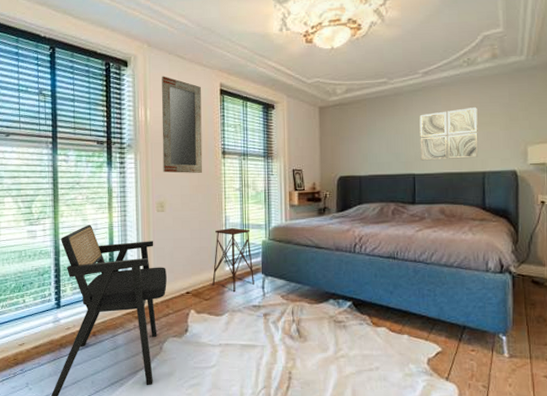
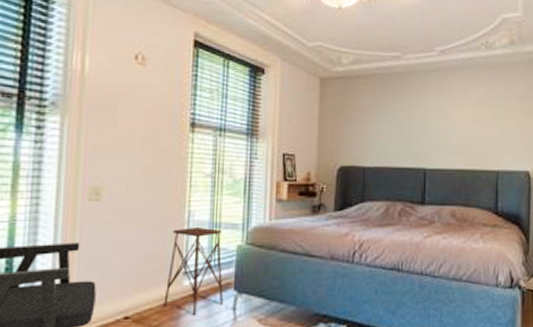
home mirror: present [161,76,203,173] -> none [102,11,168,150]
wall art: present [419,107,479,161] -> none [433,96,494,155]

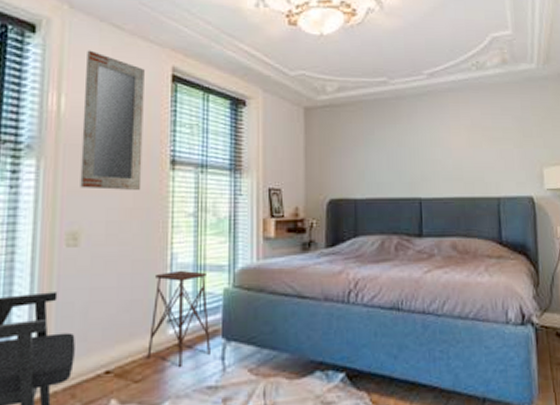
home mirror: none [102,11,168,150] -> present [80,50,145,190]

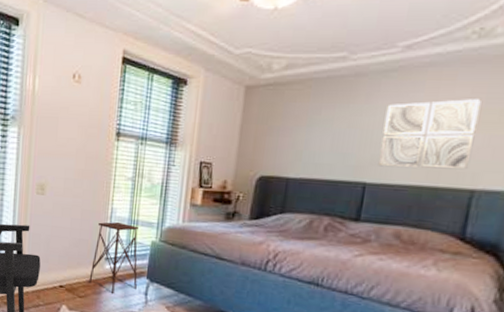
home mirror: present [80,50,145,190] -> none [47,38,100,155]
wall art: none [425,119,492,182] -> present [378,99,481,170]

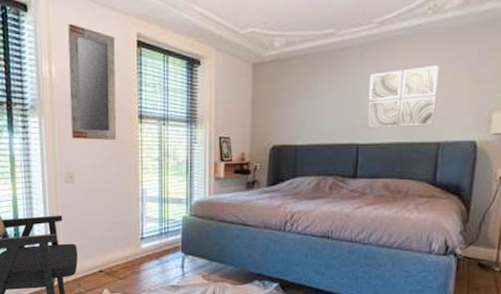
home mirror: none [47,38,100,155] -> present [68,23,117,140]
side table: present [89,221,138,294] -> none [127,201,173,272]

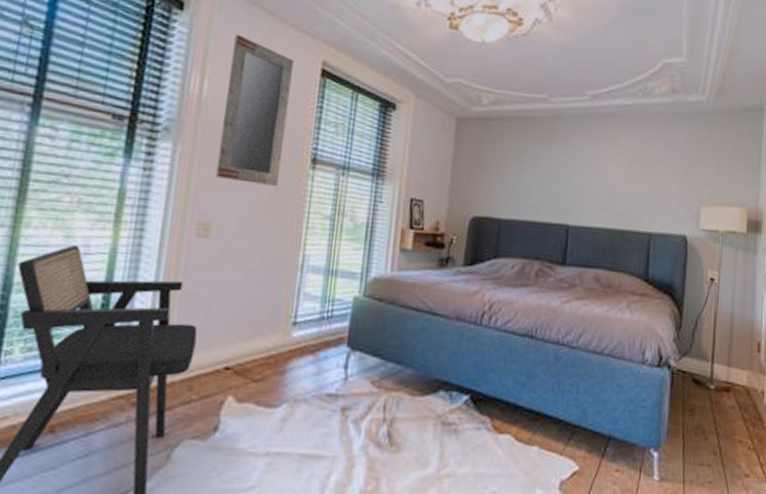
wall art: present [367,66,439,129] -> none [577,148,650,214]

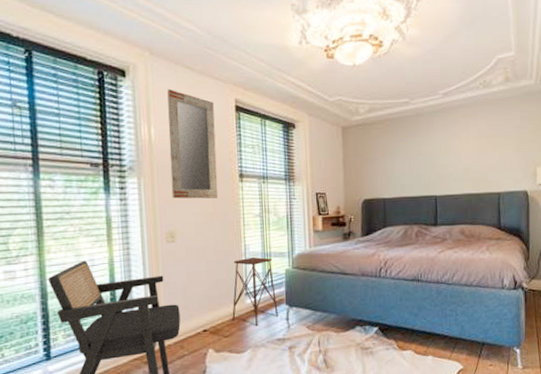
side table: none [268,272,337,372] -> present [232,256,278,327]

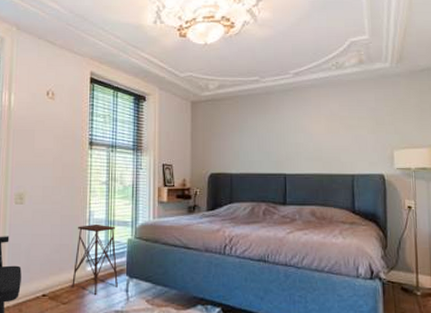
home mirror: present [167,89,218,199] -> none [24,60,70,164]

